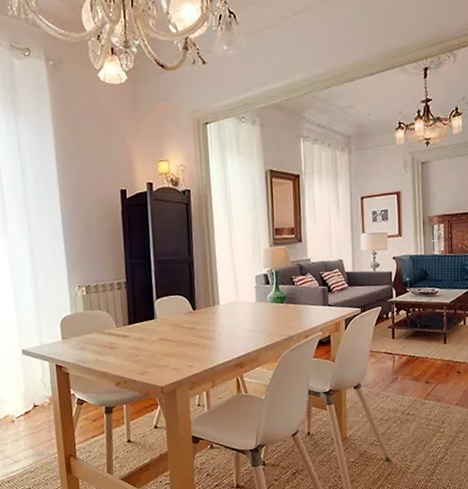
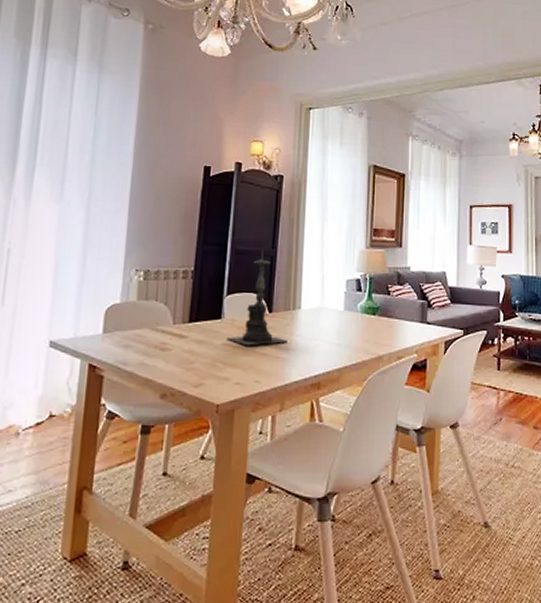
candle holder: none [162,257,212,339] -> present [227,248,288,346]

